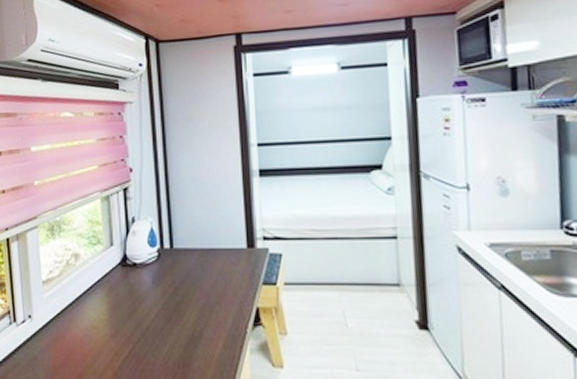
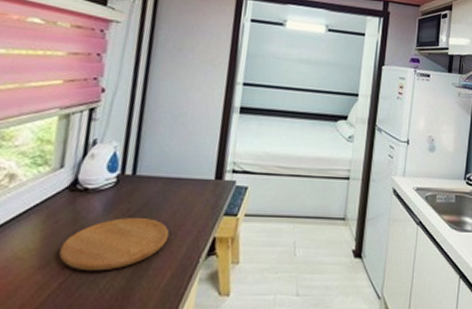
cutting board: none [125,290,214,340] -> present [59,218,170,272]

